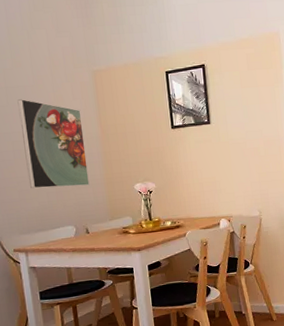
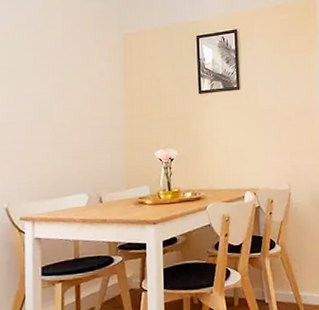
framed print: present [17,98,90,189] -> none [44,59,108,153]

